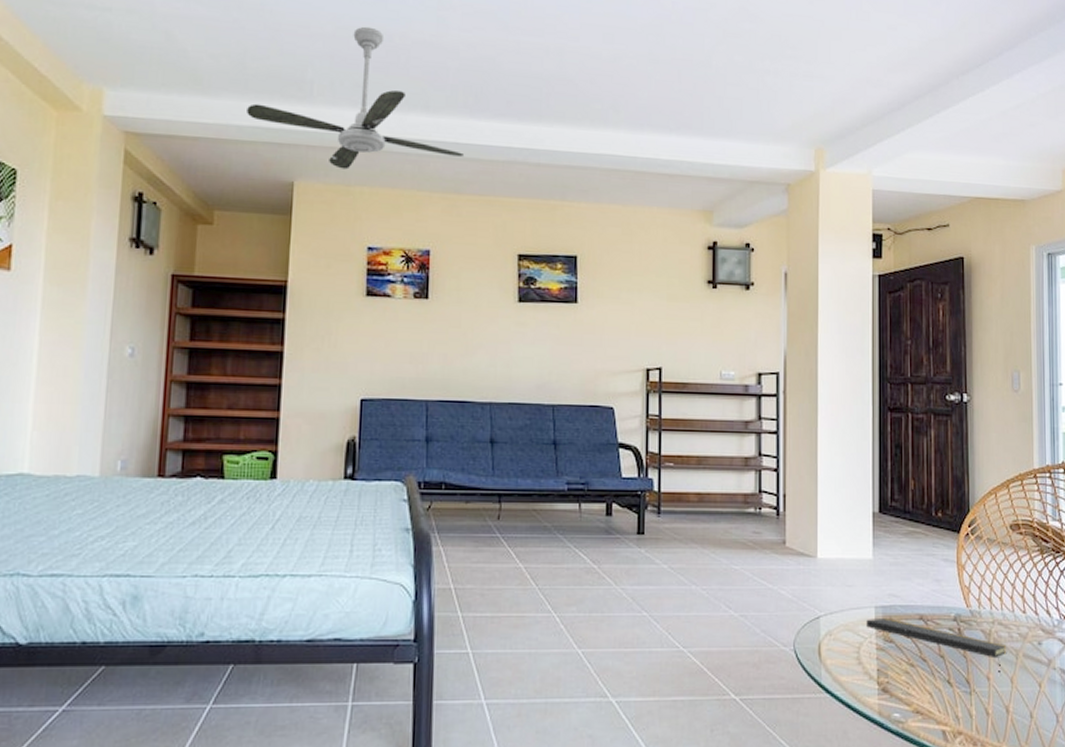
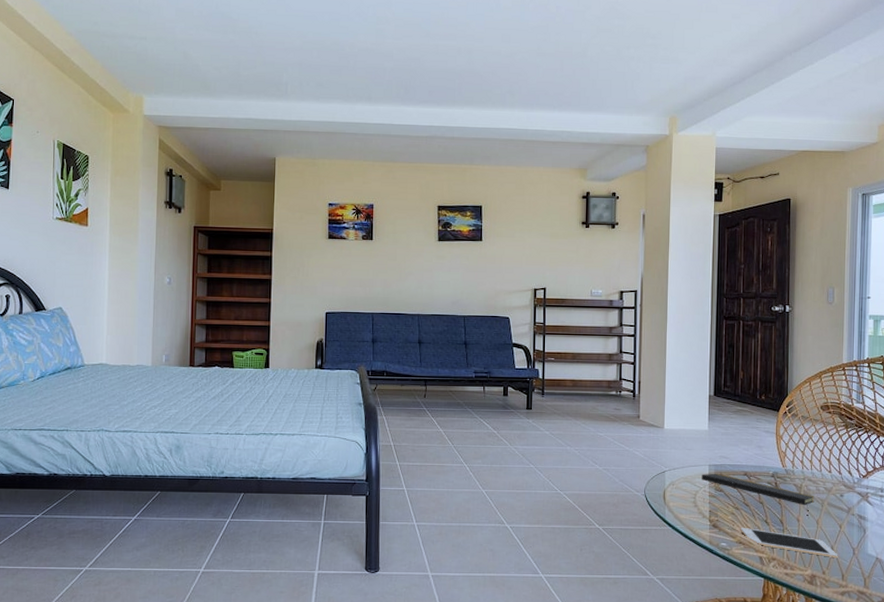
ceiling fan: present [247,26,465,170] -> none [241,40,398,147]
cell phone: none [918,690,1039,729] -> present [741,527,838,559]

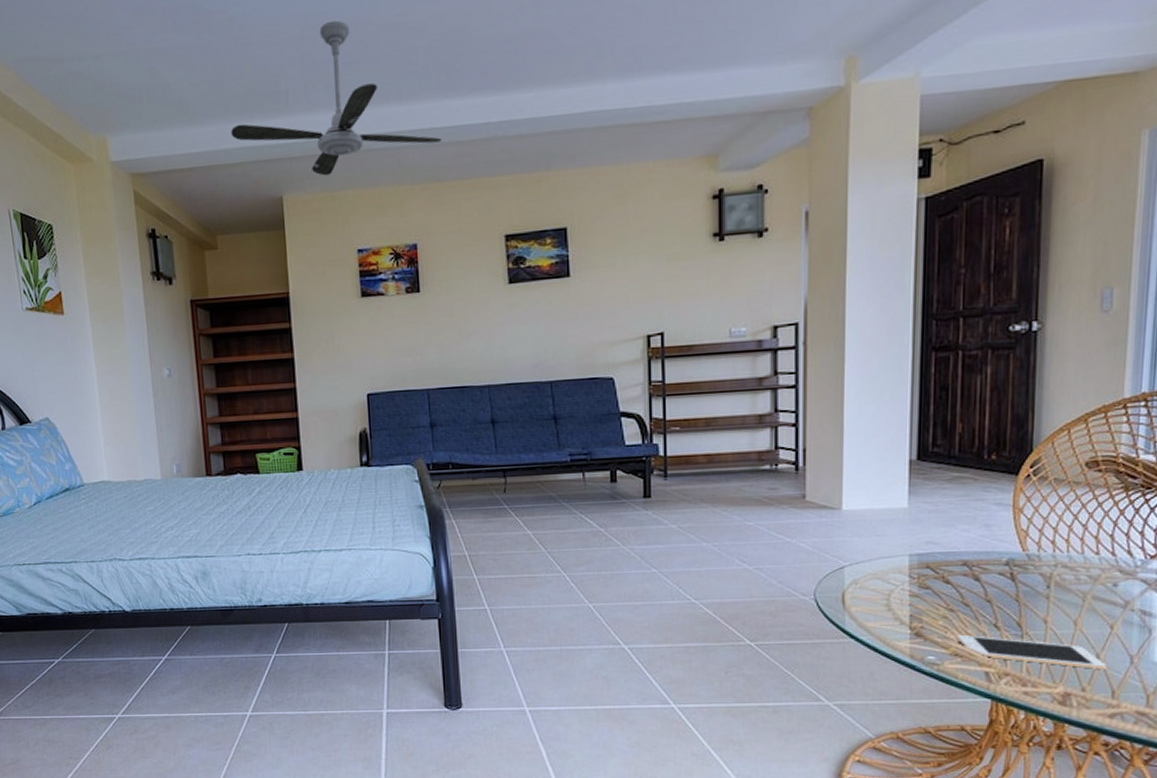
ceiling fan: none [241,40,398,147] -> present [231,20,443,176]
notepad: present [702,473,815,518] -> none [898,564,1072,618]

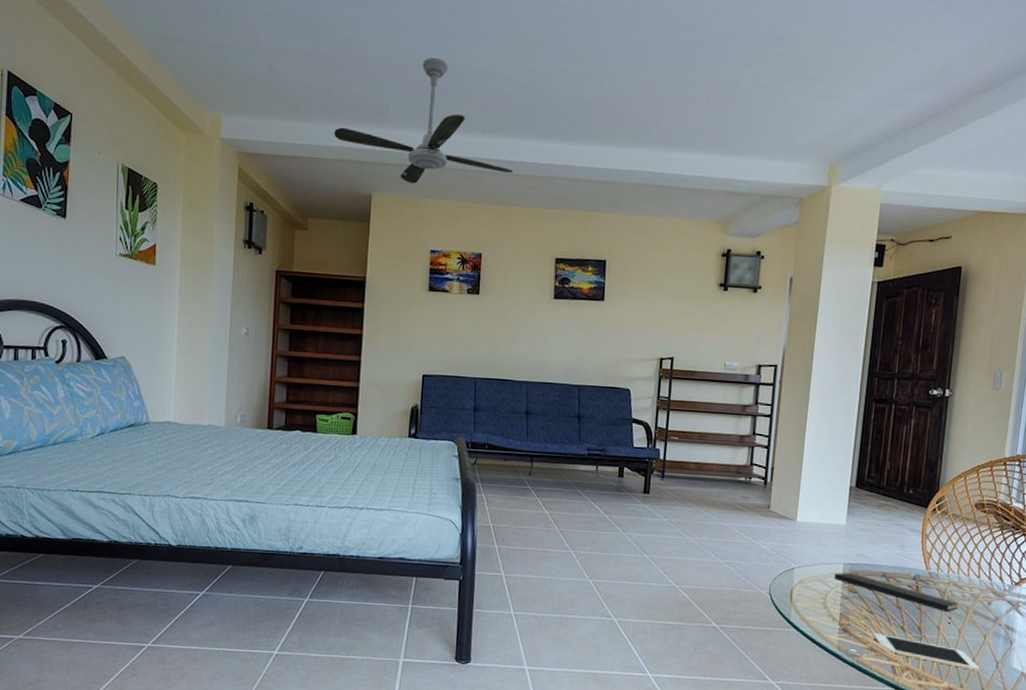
notepad: none [898,564,1072,618] -> present [834,572,959,626]

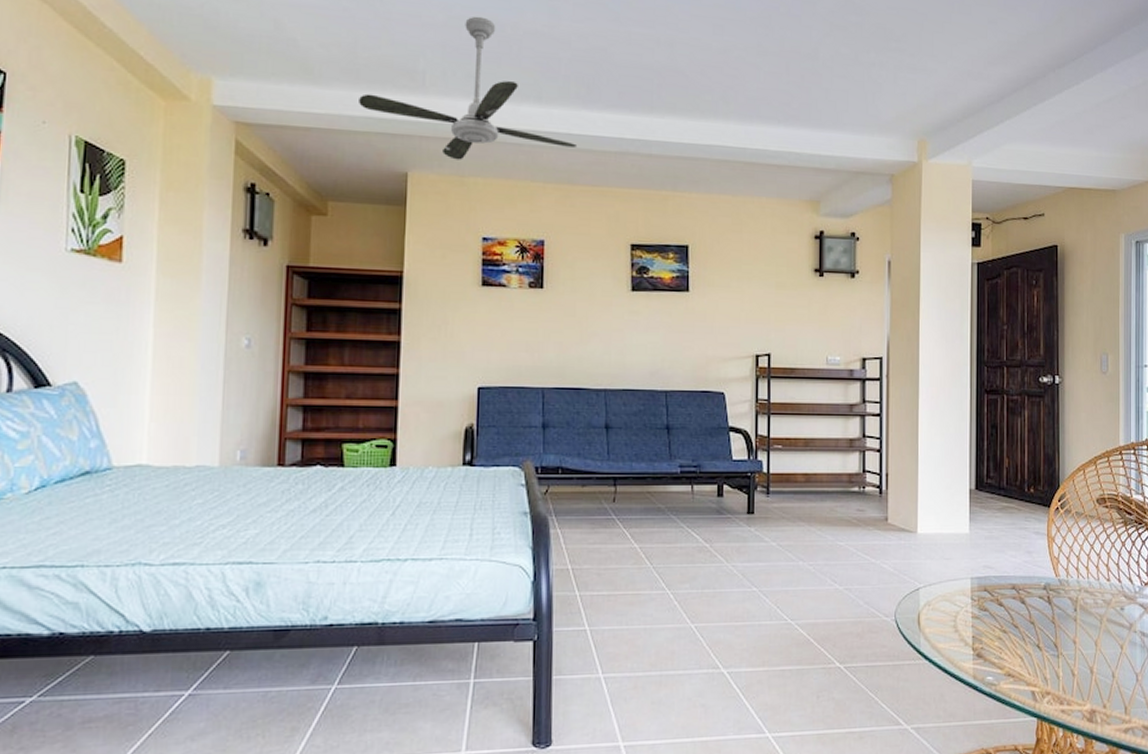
notepad: present [834,572,959,626] -> none [963,587,1092,639]
cell phone: present [873,632,979,671] -> none [1009,655,1120,688]

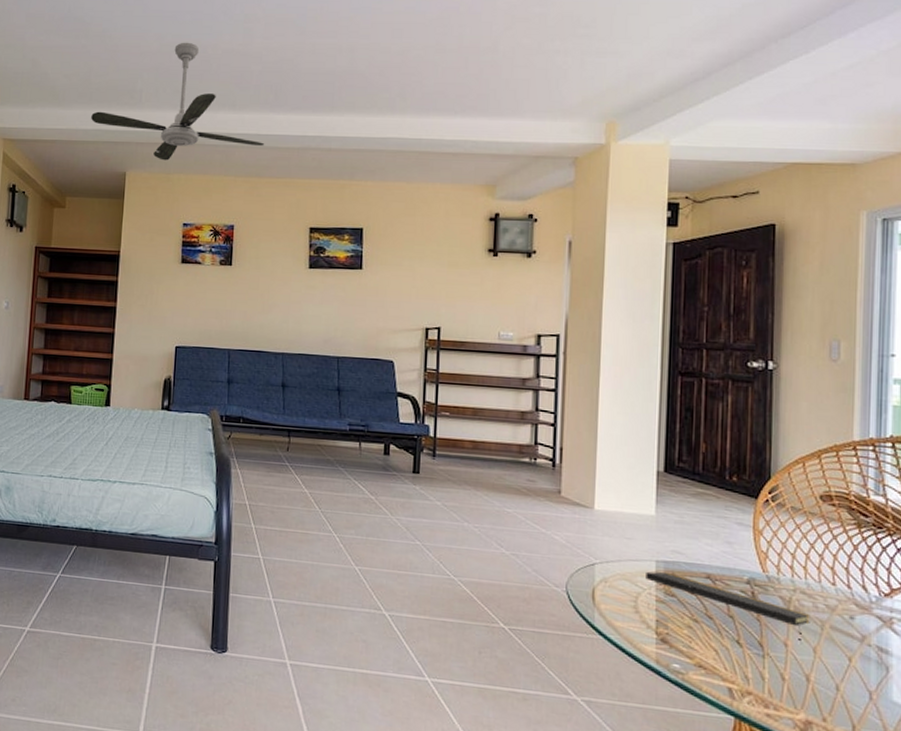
notepad: none [963,587,1092,639] -> present [645,571,810,643]

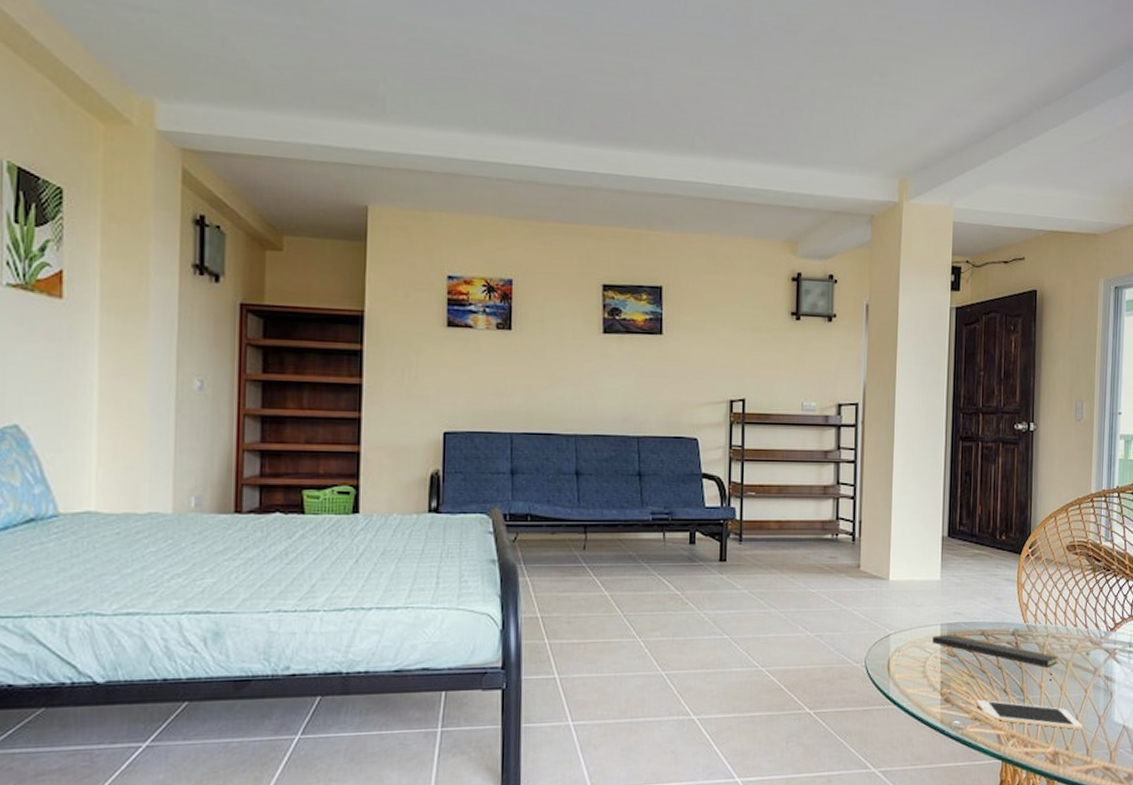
ceiling fan: present [91,42,265,161] -> none [315,38,547,194]
cell phone: none [701,646,846,703] -> present [976,699,1083,730]

